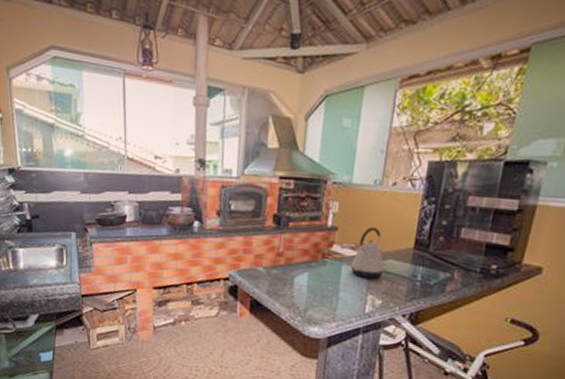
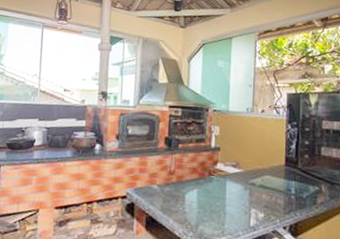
kettle: present [350,227,385,279] -> none [233,147,263,193]

